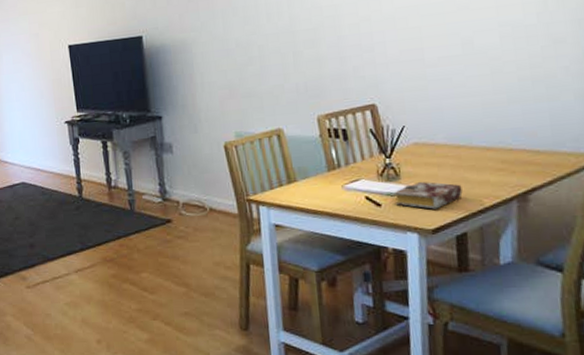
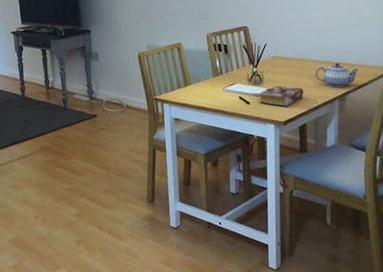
teapot: none [479,149,551,184] -> present [315,62,360,88]

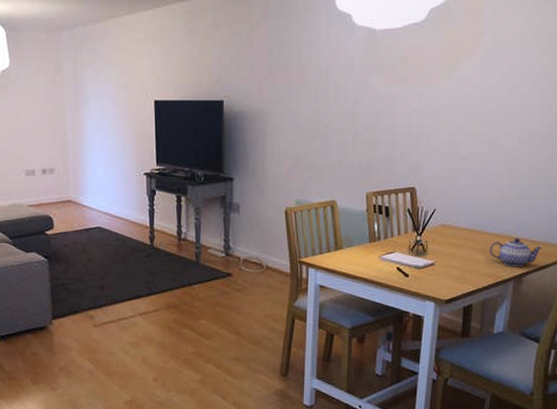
book: present [259,85,304,106] -> none [419,258,473,283]

